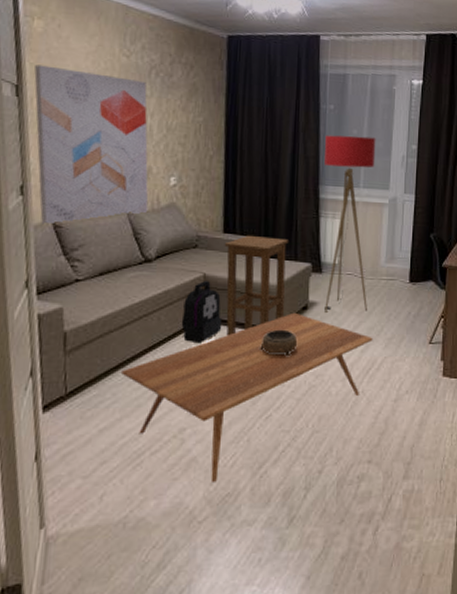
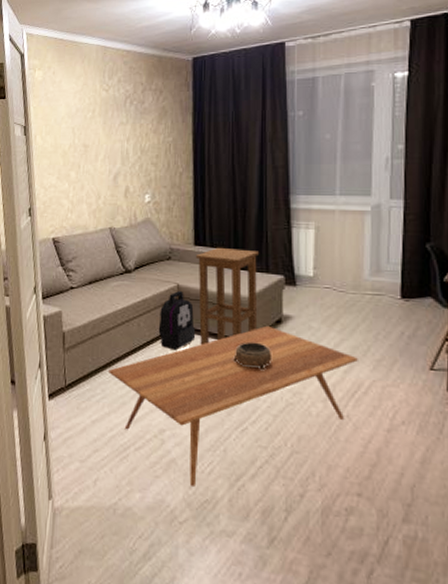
wall art: present [34,64,149,226] -> none [37,107,127,241]
floor lamp: present [324,135,376,312] -> none [295,140,353,329]

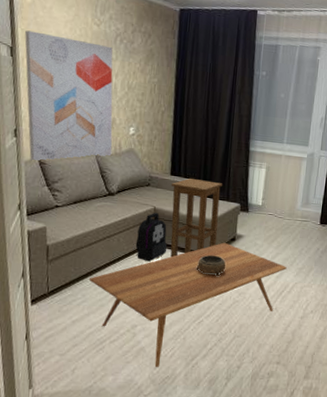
wall art: none [37,107,127,241] -> present [25,30,113,162]

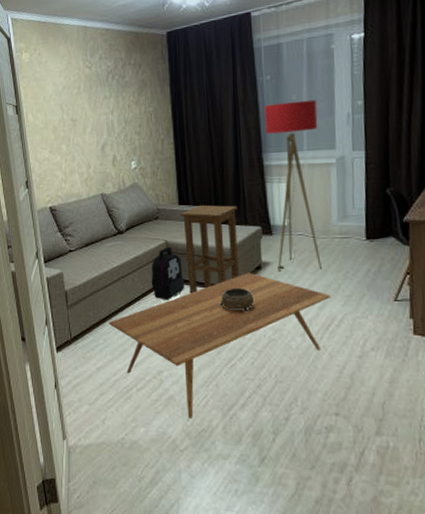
wall art: present [25,30,113,162] -> none [27,85,117,210]
floor lamp: none [249,97,300,246] -> present [265,99,322,272]

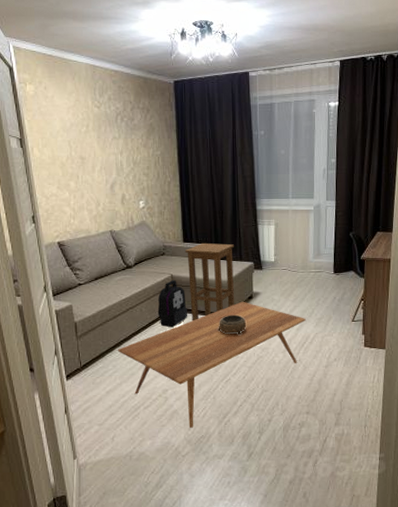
floor lamp: present [265,99,322,272] -> none [259,155,301,300]

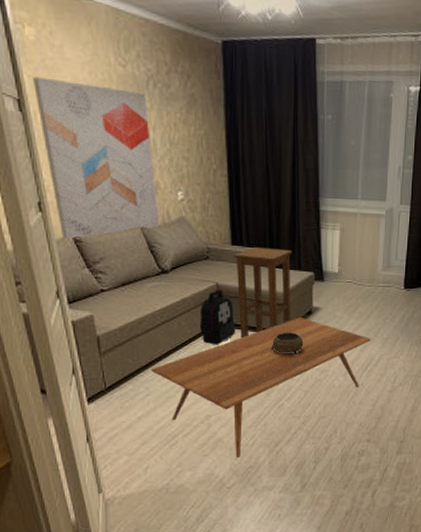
wall art: none [32,121,125,245] -> present [33,77,160,241]

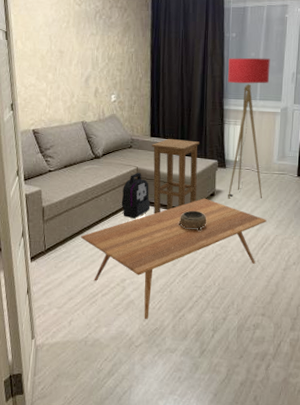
wall art: present [33,77,160,241] -> none [17,16,97,132]
floor lamp: none [324,146,373,317] -> present [228,58,270,199]

